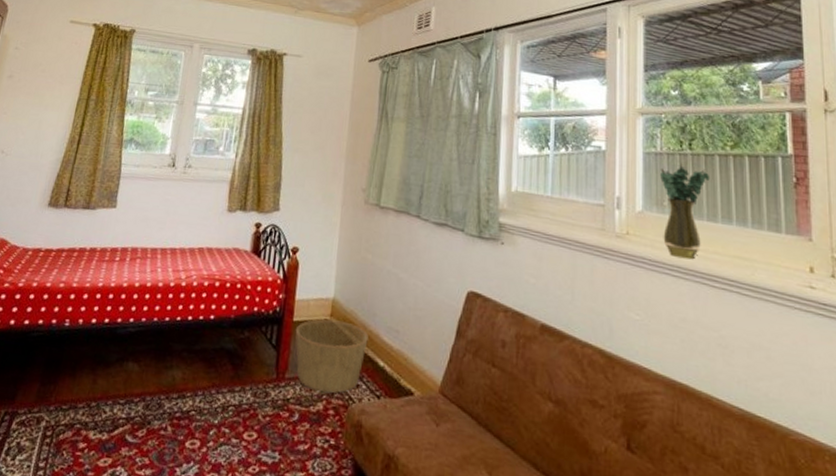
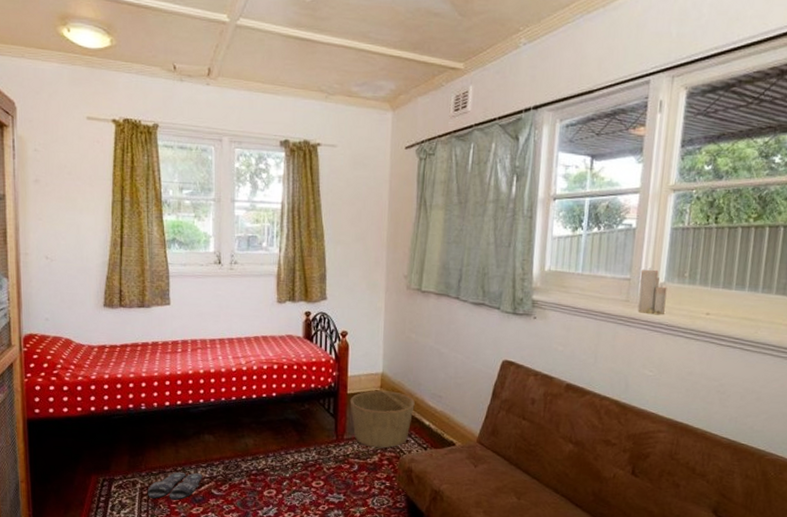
slippers: none [52,408,119,446] -> present [148,471,203,500]
candle: none [615,194,646,249] -> present [637,268,667,315]
vase: present [660,163,709,260] -> none [680,236,730,323]

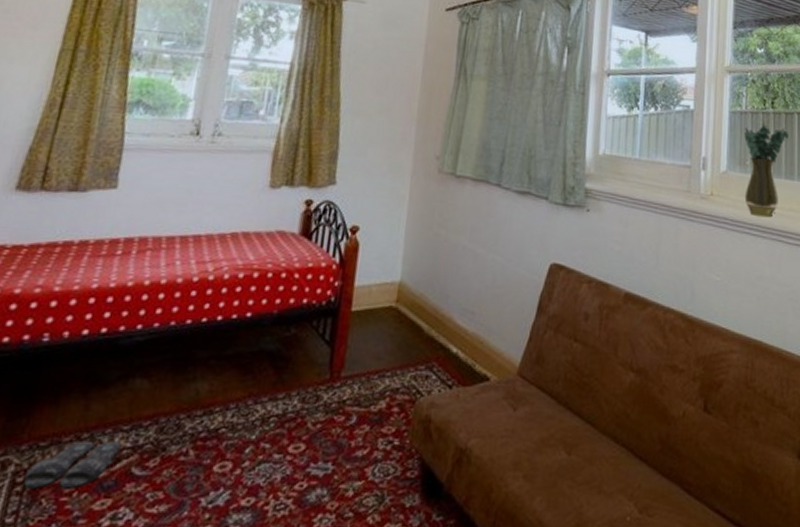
basket: present [350,390,415,448] -> none [353,305,440,389]
candle: present [637,268,667,315] -> none [700,154,729,209]
vase: none [680,236,730,323] -> present [744,121,788,218]

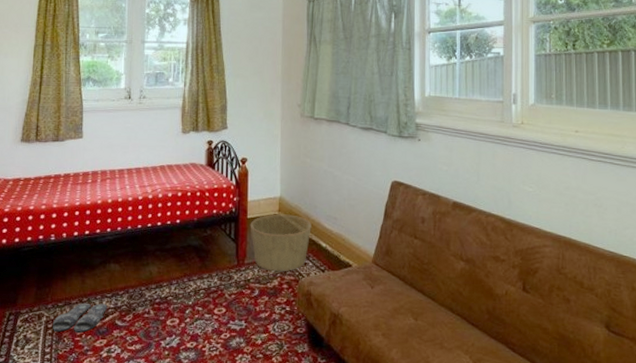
basket: none [353,305,440,389] -> present [250,214,312,272]
vase: present [744,121,788,218] -> none [549,61,589,140]

